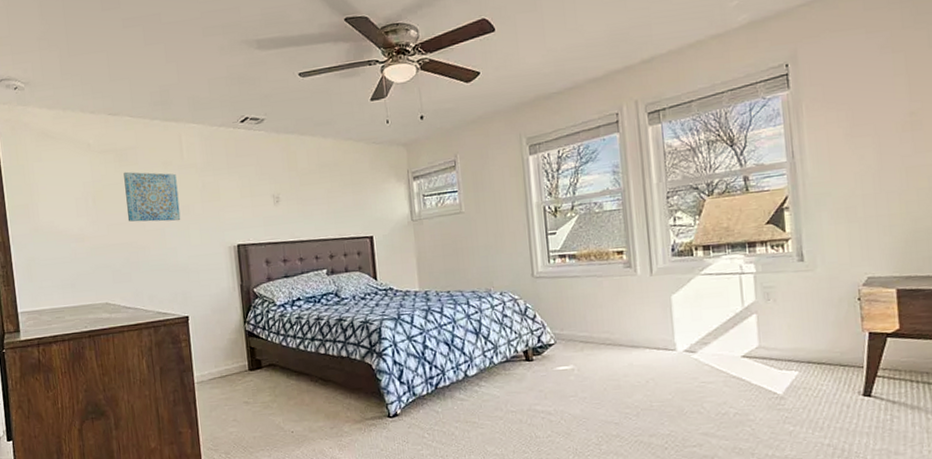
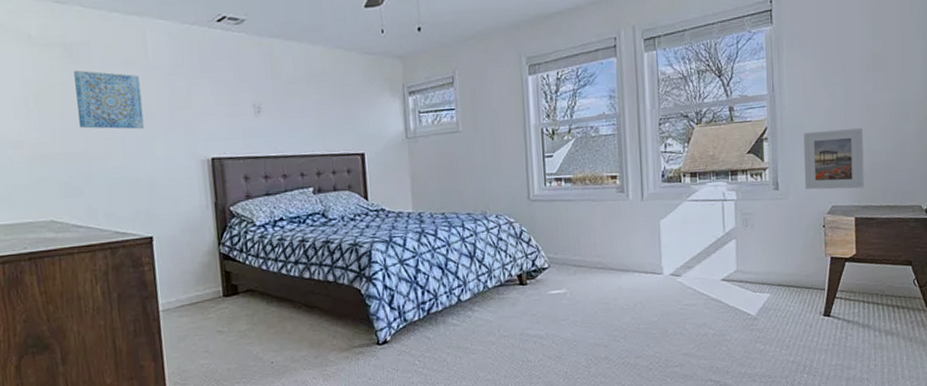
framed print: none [831,193,907,261] -> present [803,128,865,190]

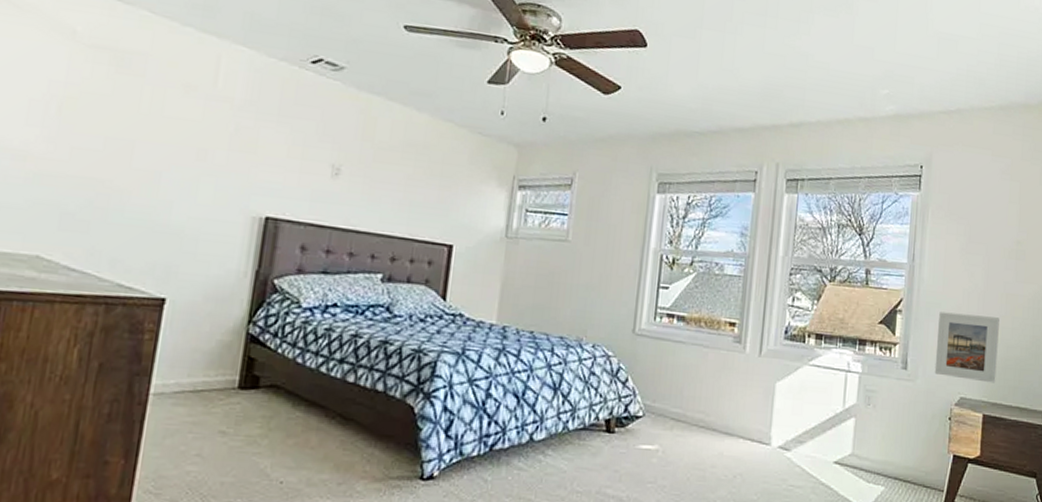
wall art: present [74,70,145,130] -> none [107,82,200,167]

